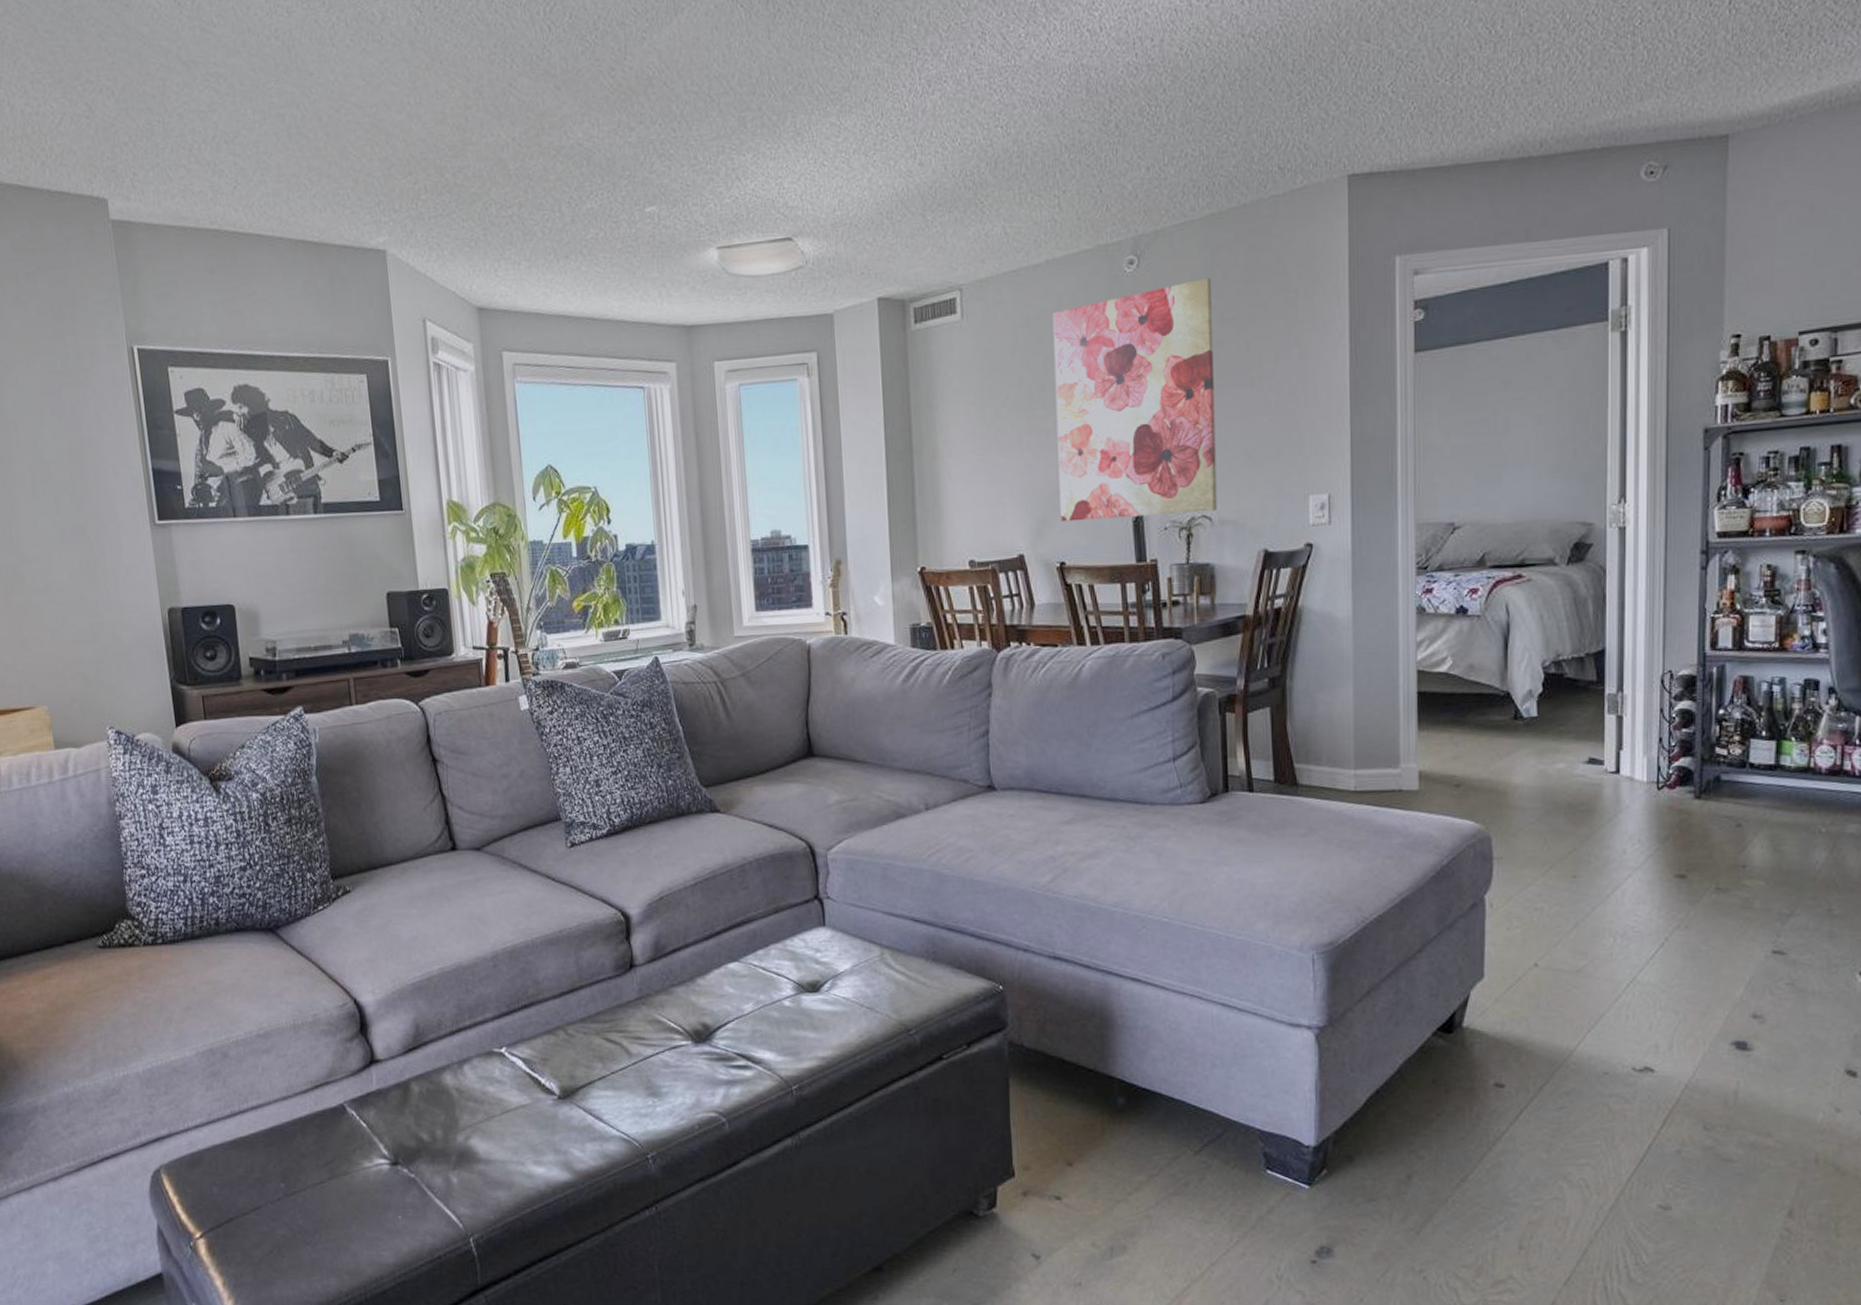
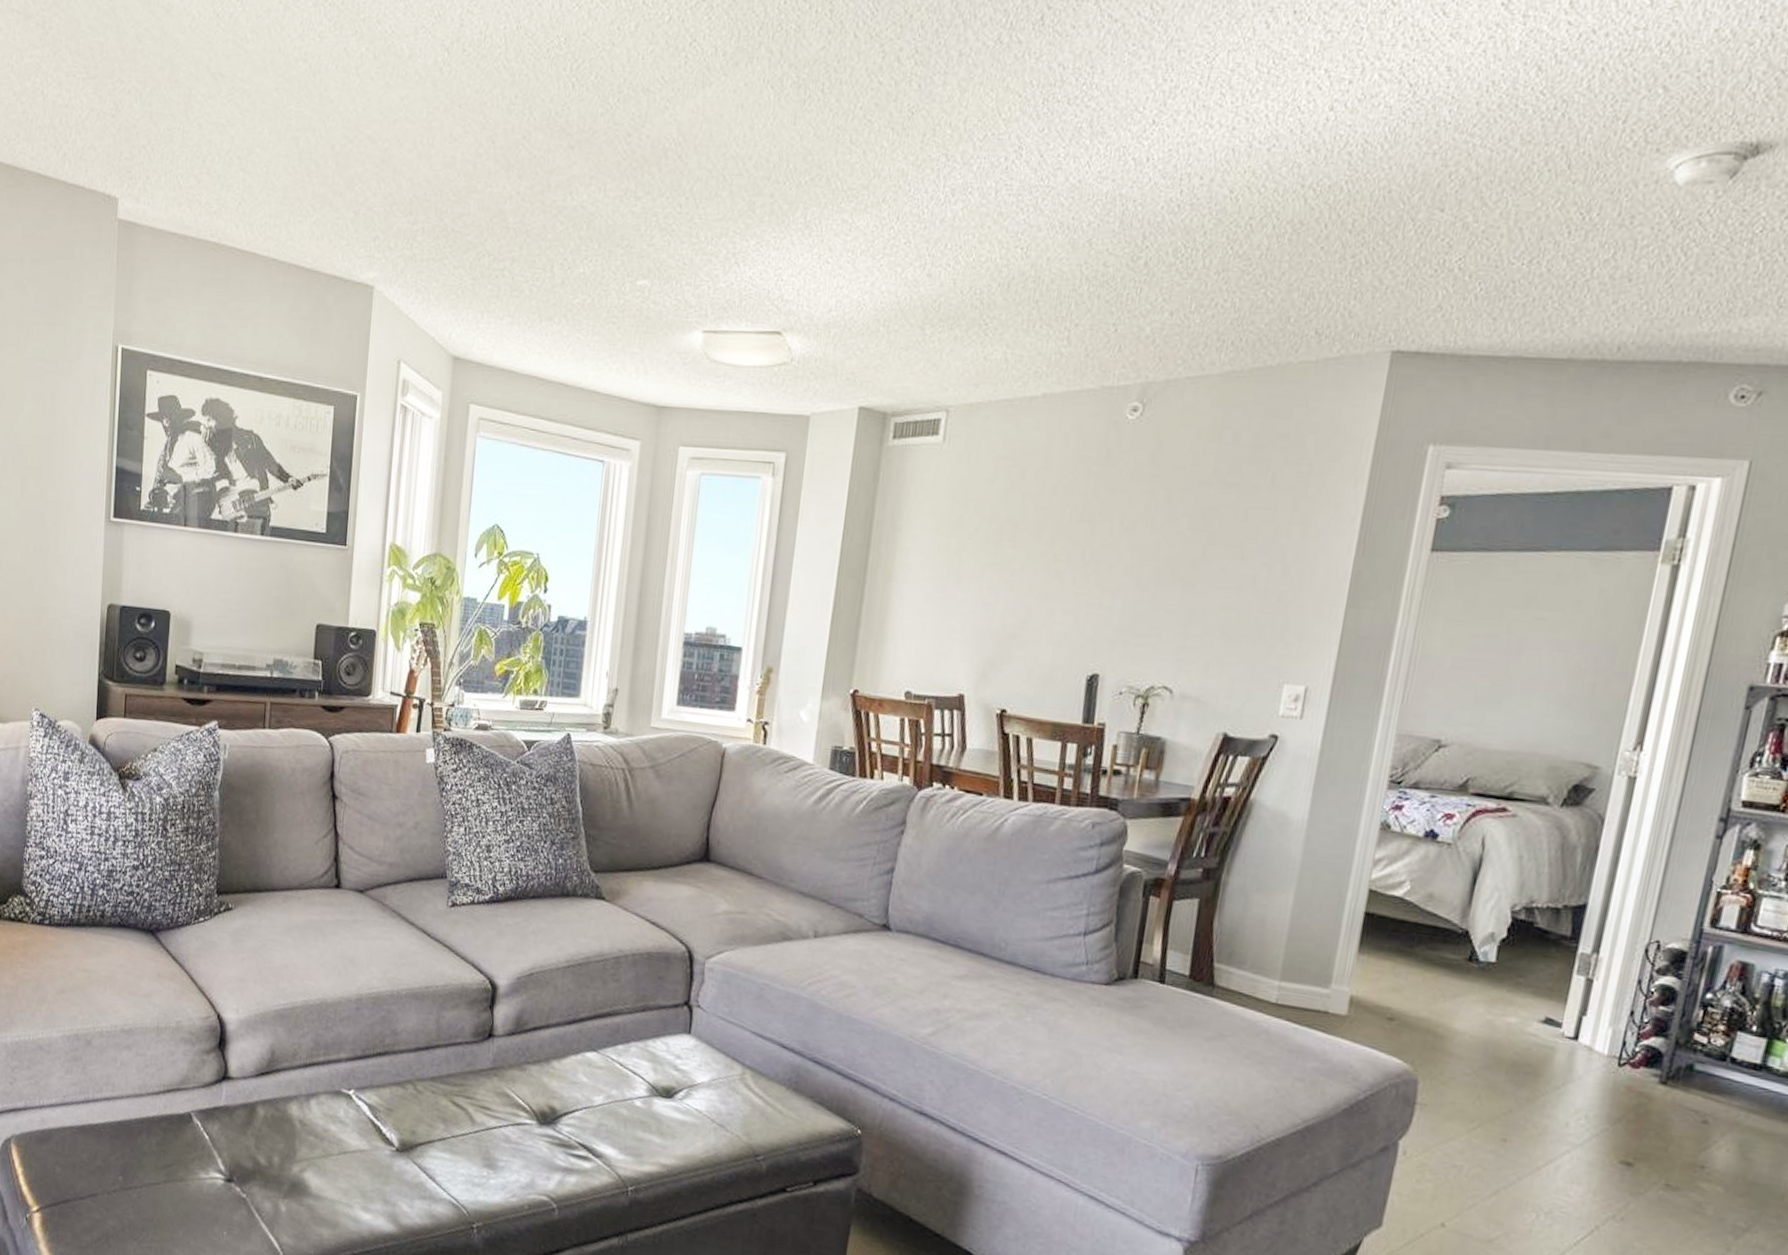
wall art: present [1052,277,1217,522] -> none [1009,437,1219,684]

